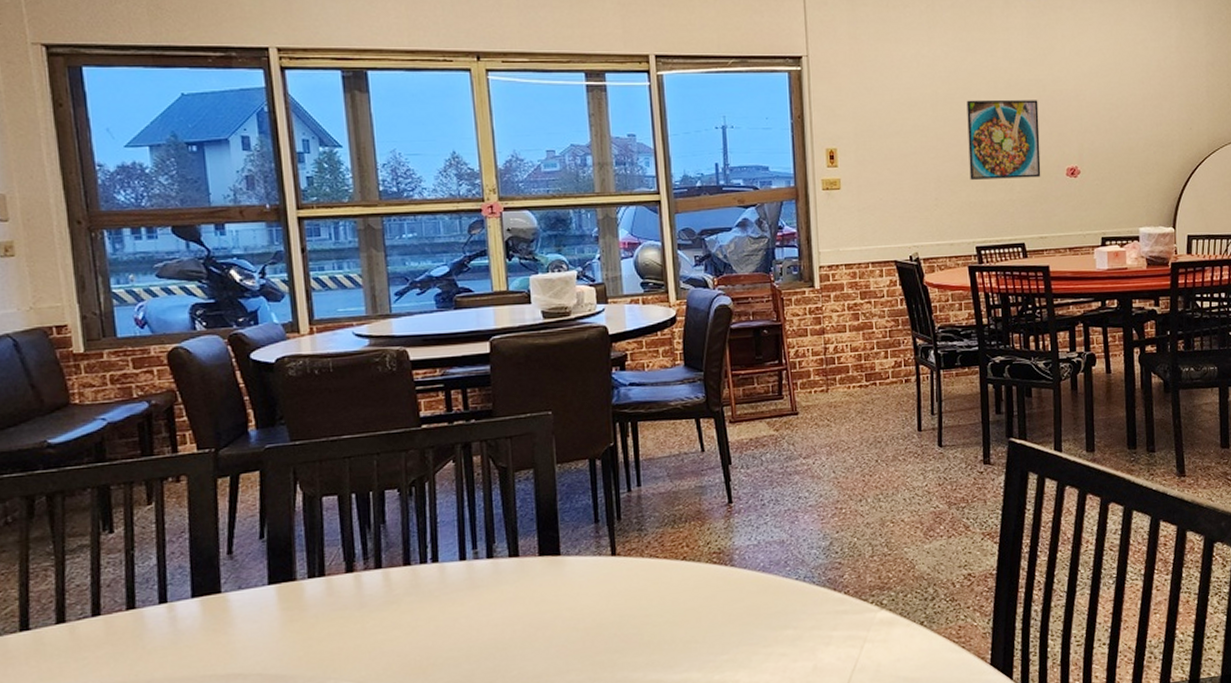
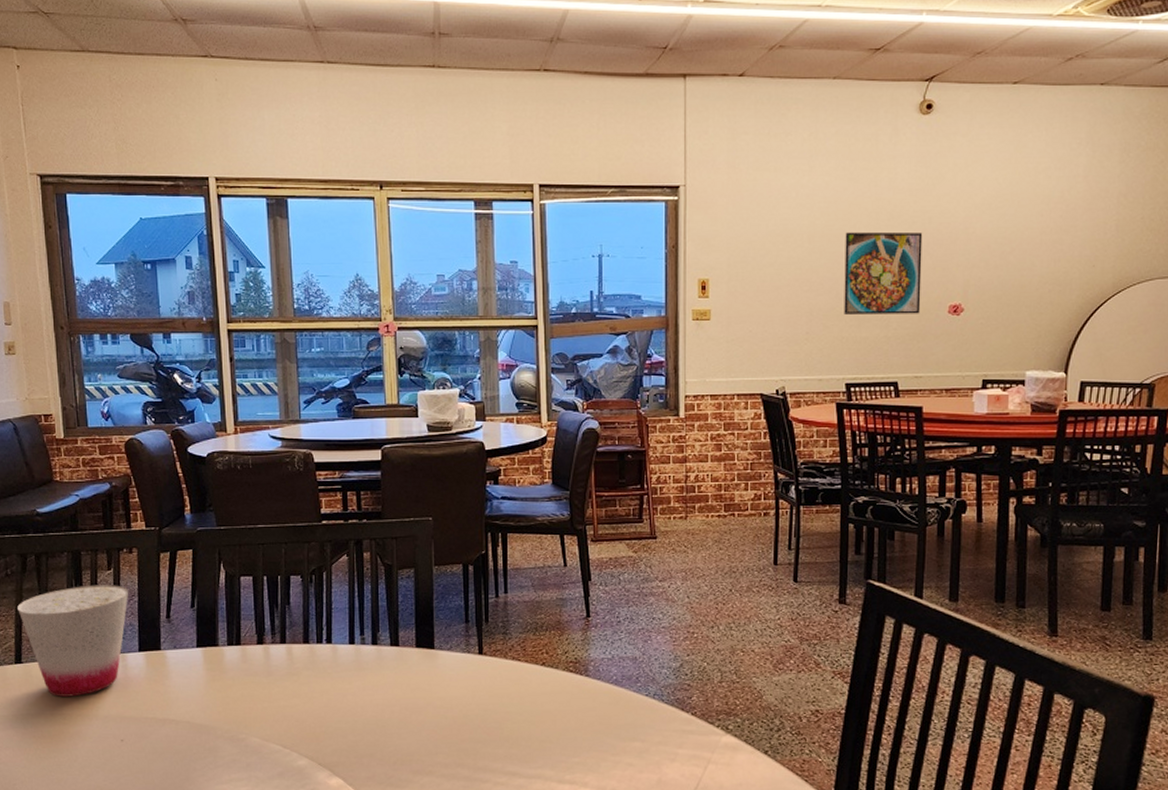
cup: none [22,521,177,665] -> present [17,585,129,697]

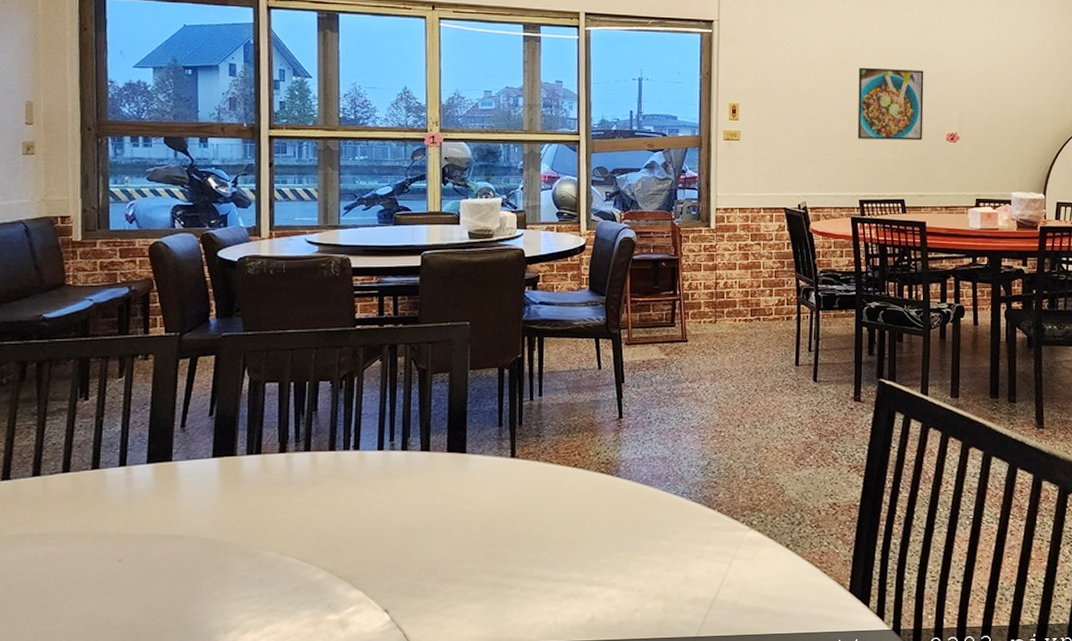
cup: present [17,585,129,697] -> none [11,393,141,515]

